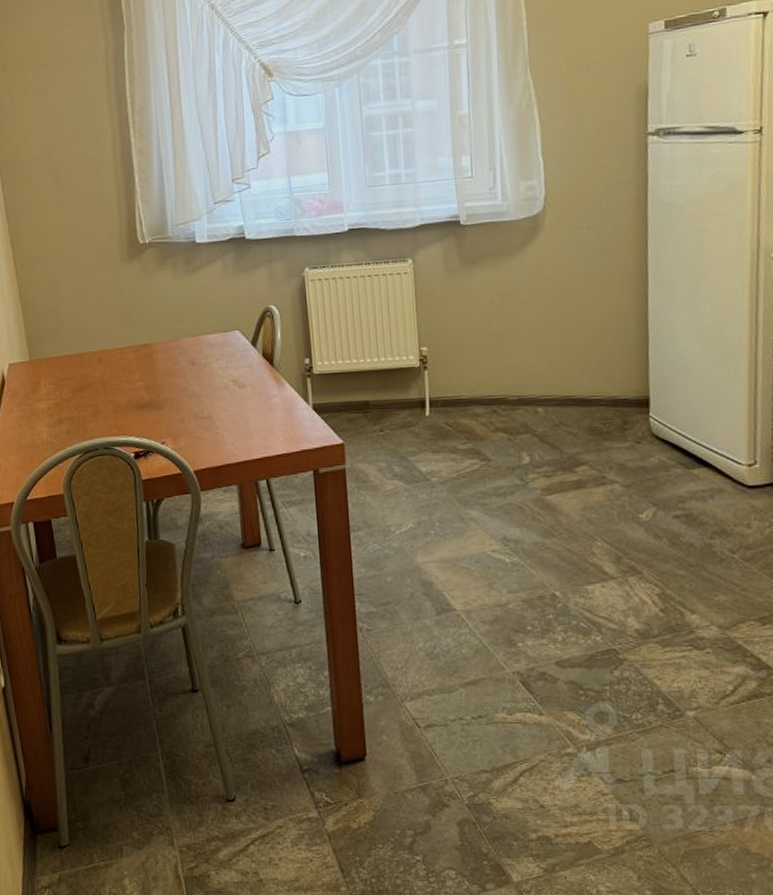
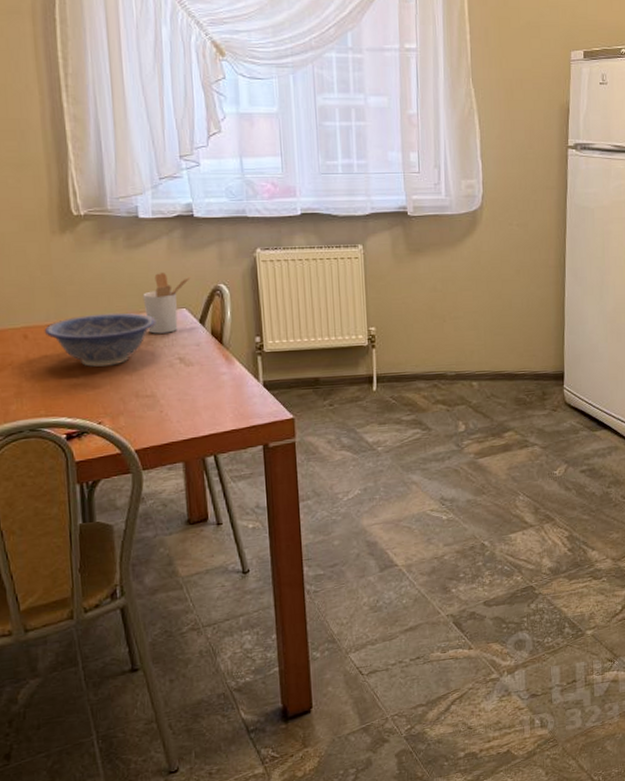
decorative bowl: none [115,336,212,388] -> present [44,312,156,367]
utensil holder: none [200,294,244,356] -> present [143,272,192,334]

